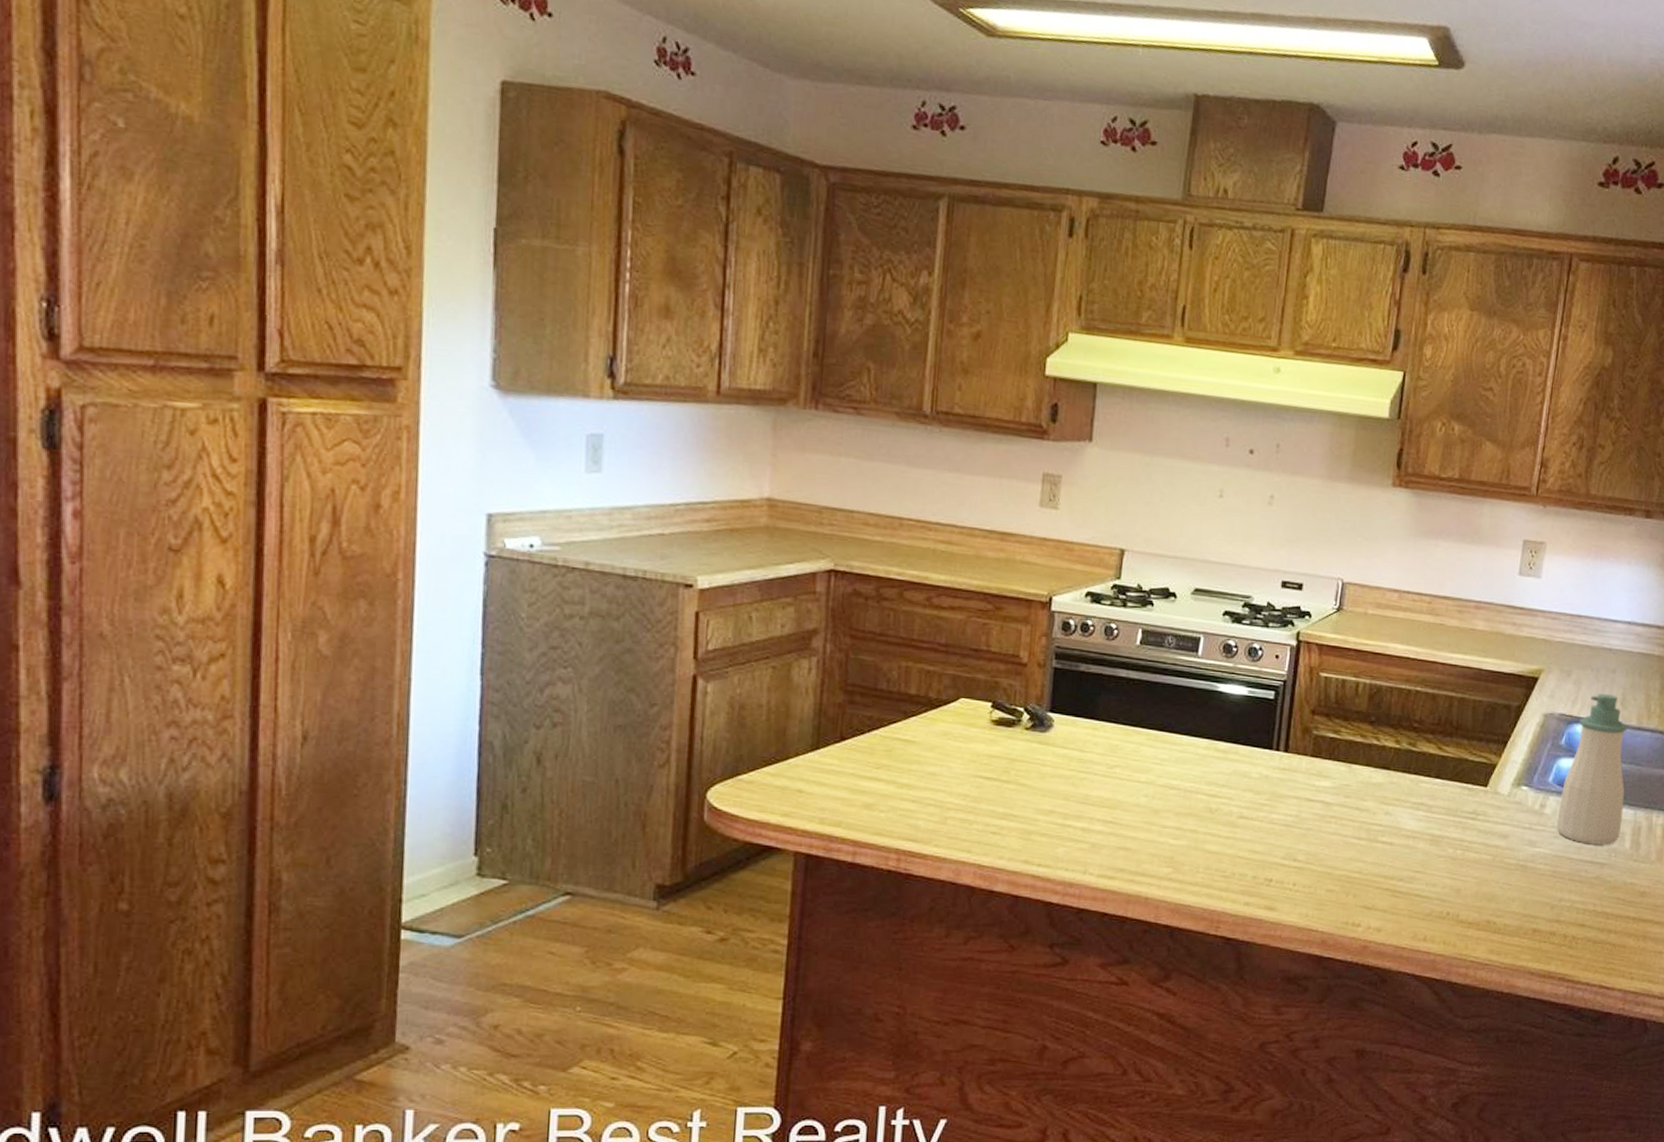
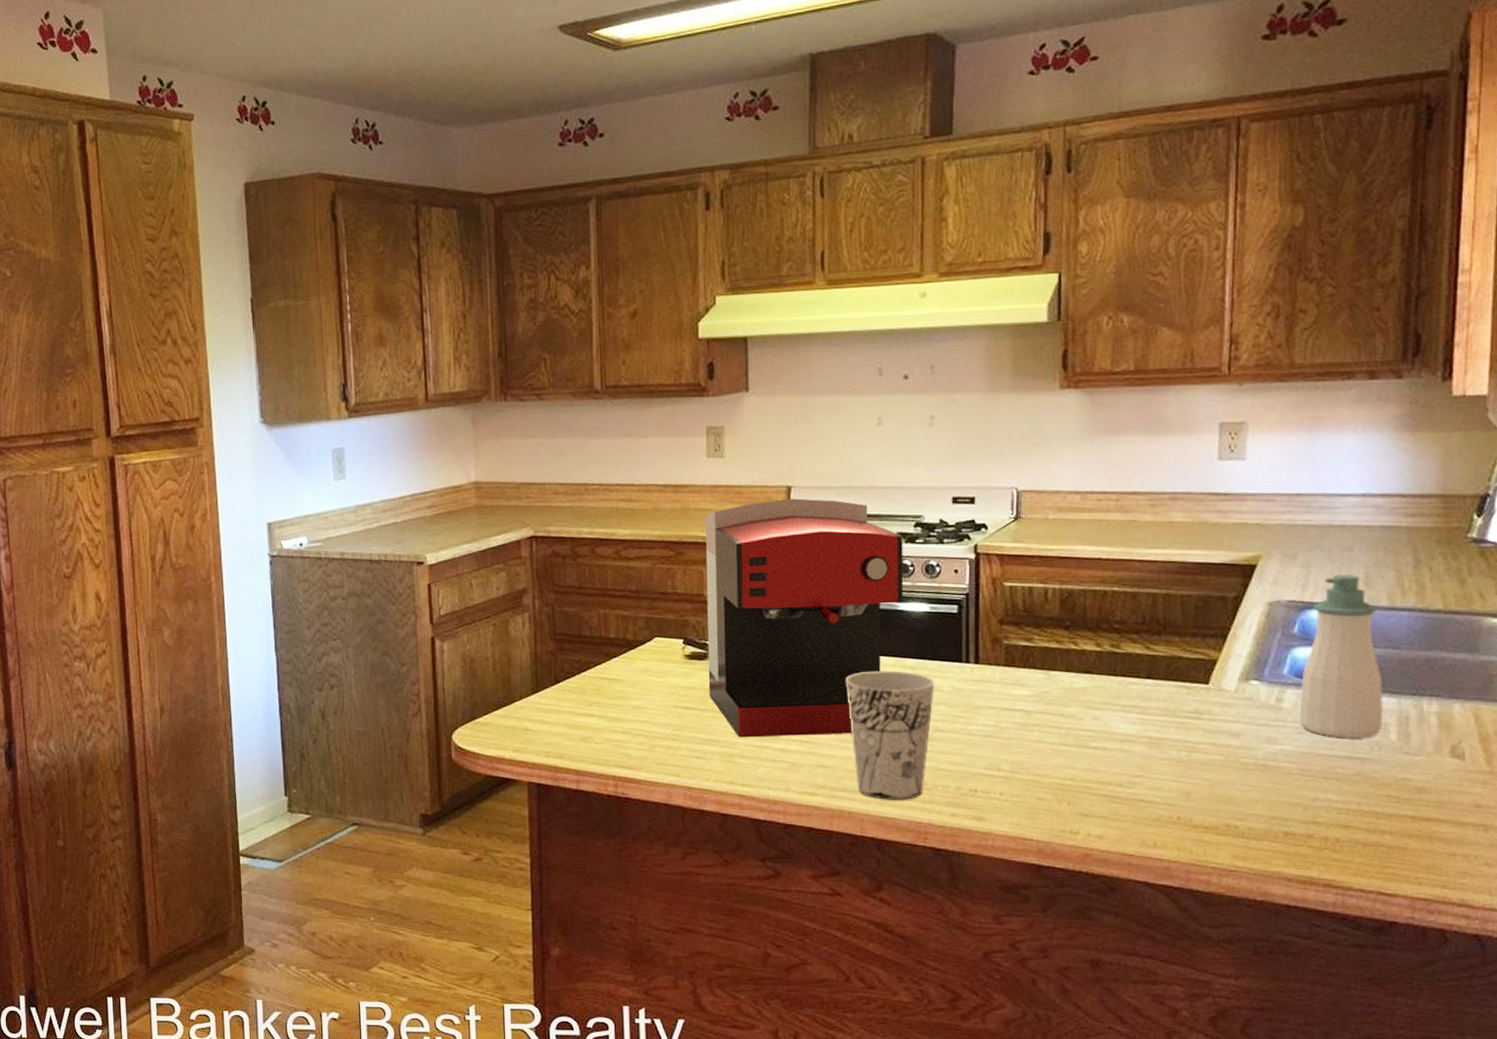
coffee maker: none [1013,562,1230,816] -> present [705,498,904,738]
cup: none [1157,752,1245,888] -> present [846,670,935,801]

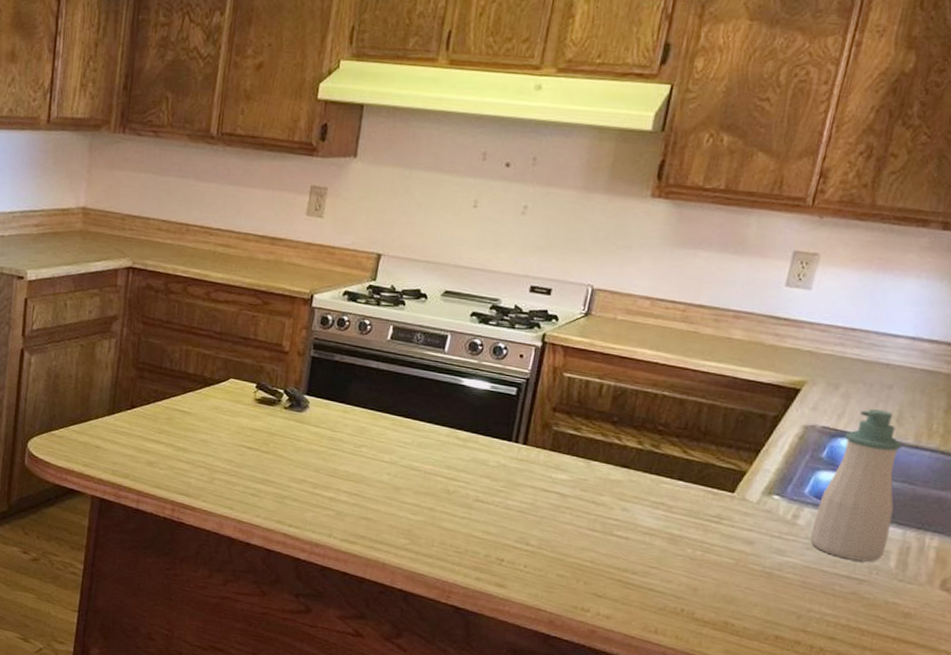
coffee maker: present [705,498,904,738] -> none [272,265,478,493]
cup: present [846,670,935,801] -> none [395,437,483,560]

